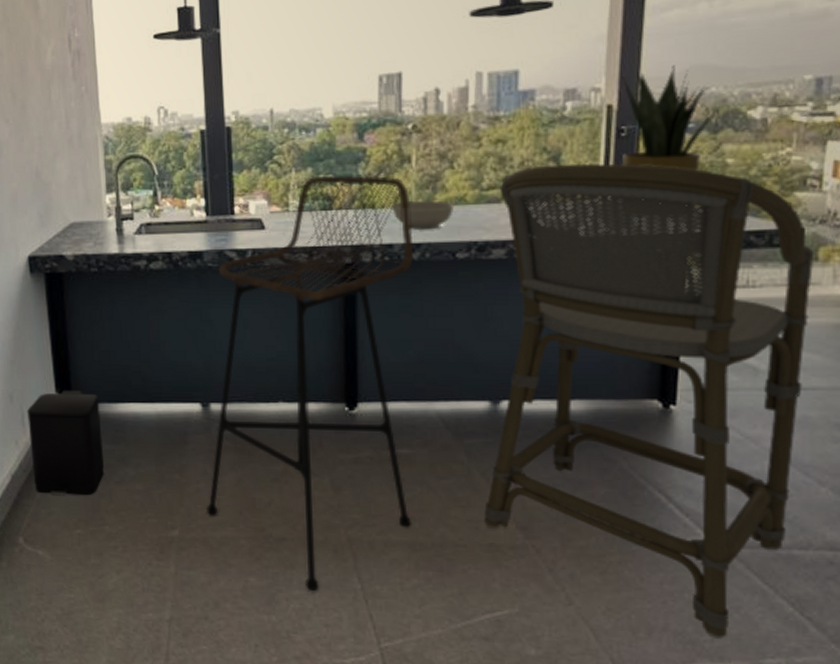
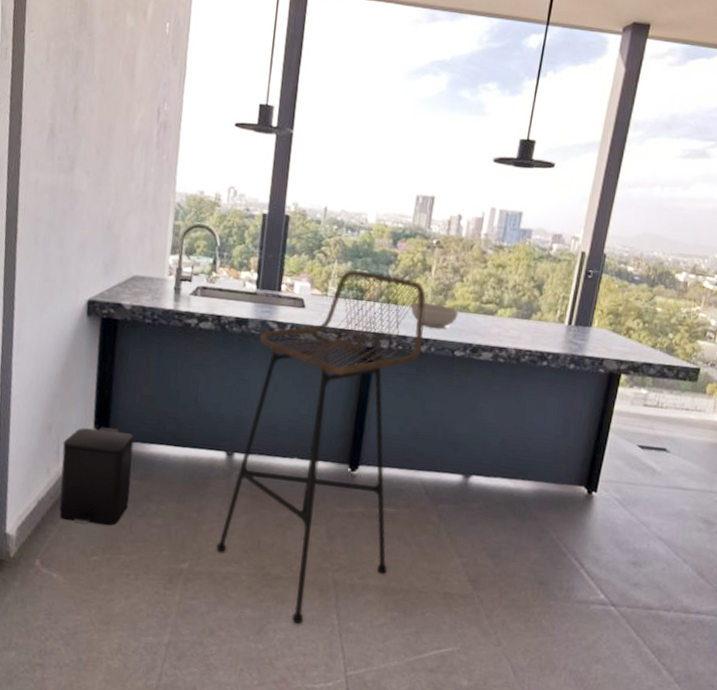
bar stool: present [484,163,813,639] -> none [444,290,704,678]
planter: present [621,65,720,212] -> none [581,230,658,341]

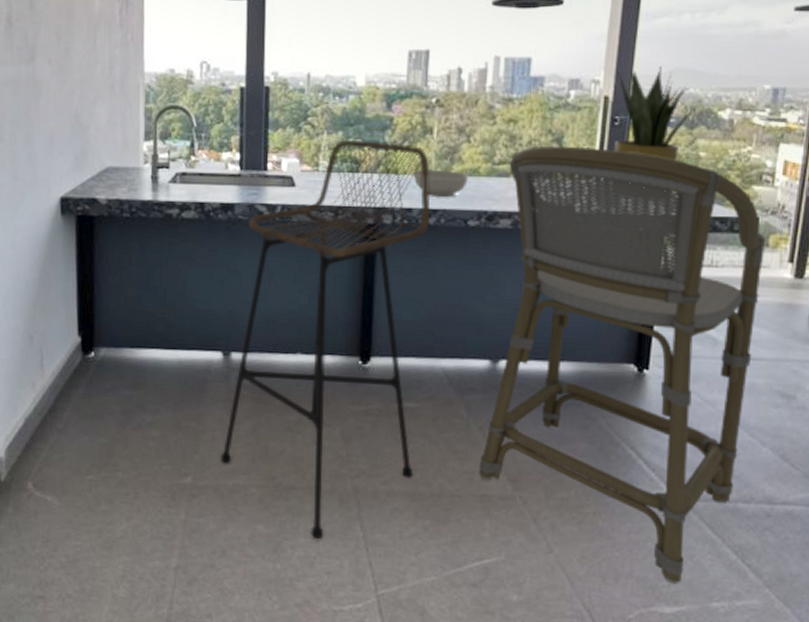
pedal bin: present [59,427,135,526] -> none [46,333,122,441]
bar stool: none [444,290,704,678] -> present [479,145,765,584]
planter: none [581,230,658,341] -> present [612,66,697,195]

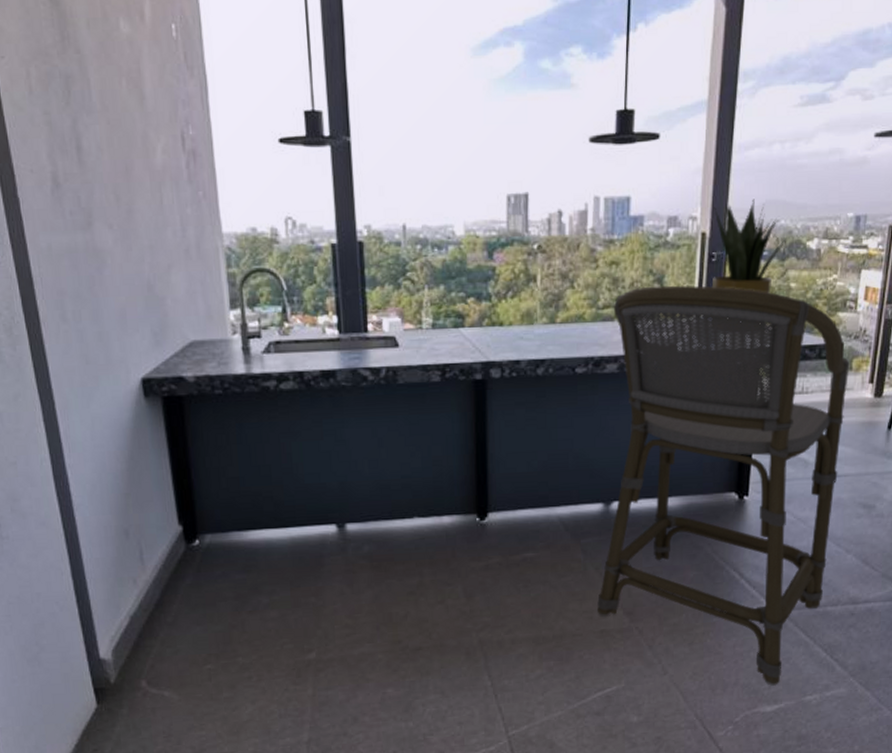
bar stool: present [219,139,430,539] -> none [343,293,538,693]
bowl: present [414,169,469,197] -> none [520,317,575,346]

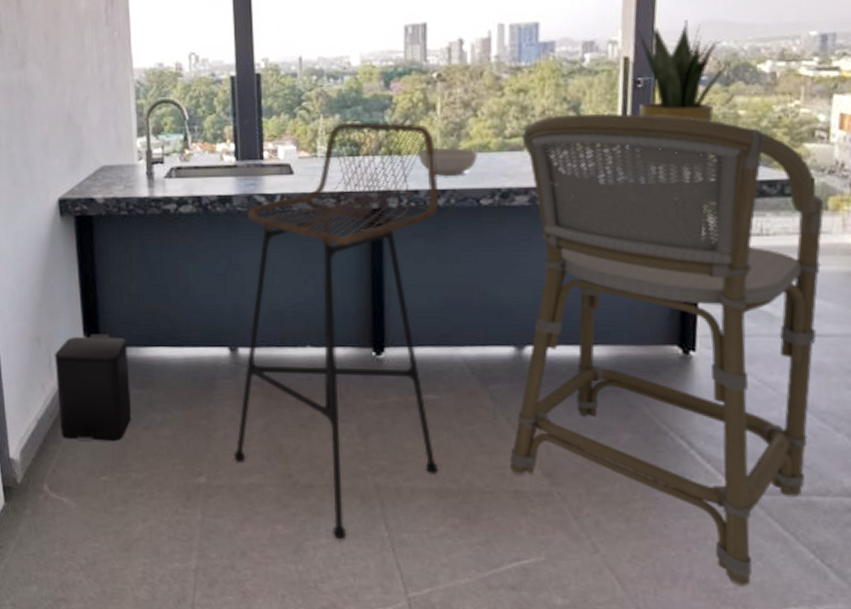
pedal bin: none [145,520,236,633] -> present [54,334,132,442]
bar stool: none [343,293,538,693] -> present [233,122,438,539]
bowl: none [520,317,575,346] -> present [419,146,479,176]

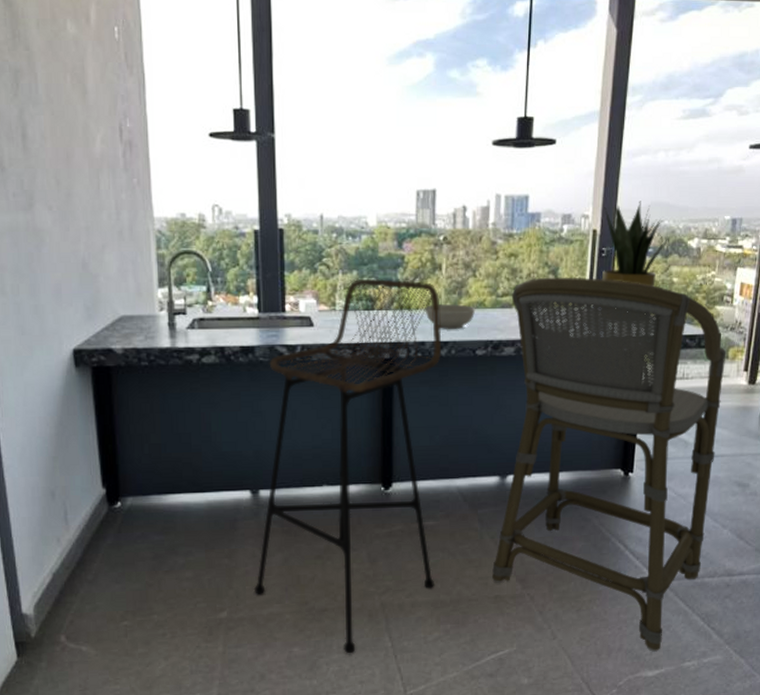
pedal bin: present [54,334,132,442] -> none [70,484,154,590]

